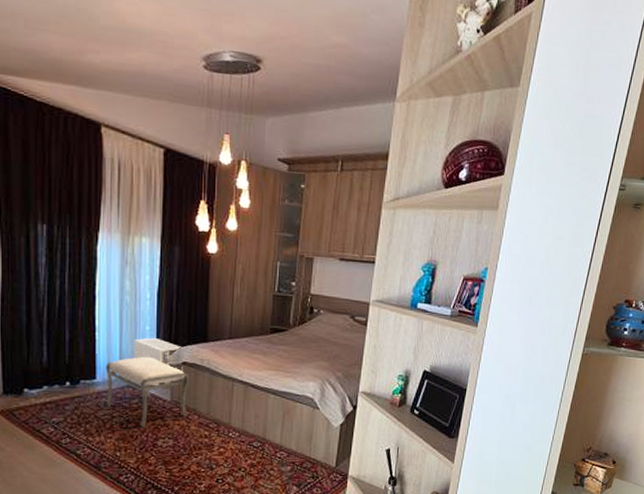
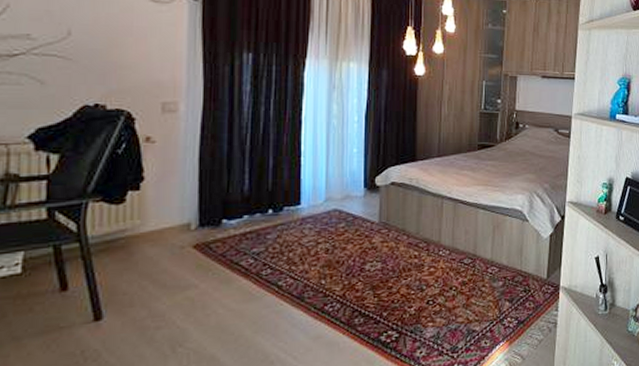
ottoman: present [106,356,190,427] -> none [311,179,398,252]
air purifier: present [134,338,183,386] -> none [341,160,391,208]

